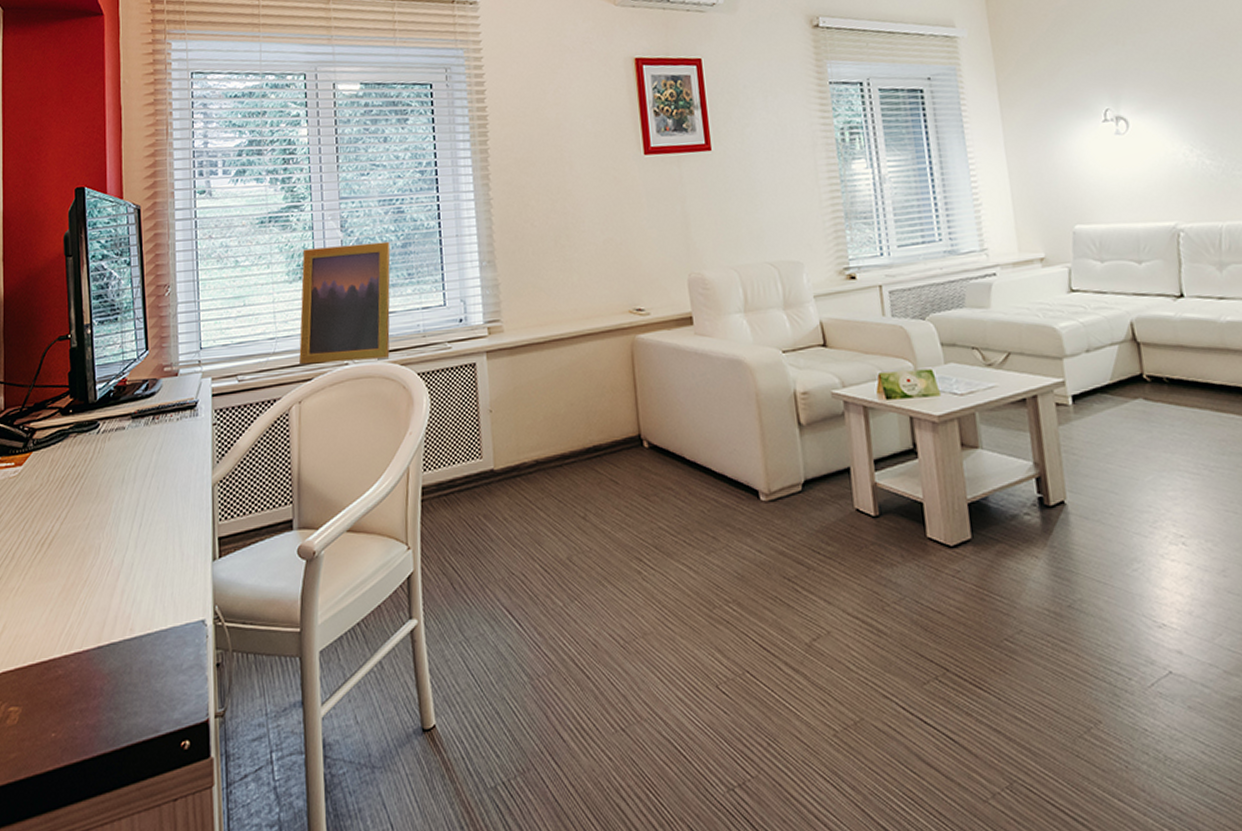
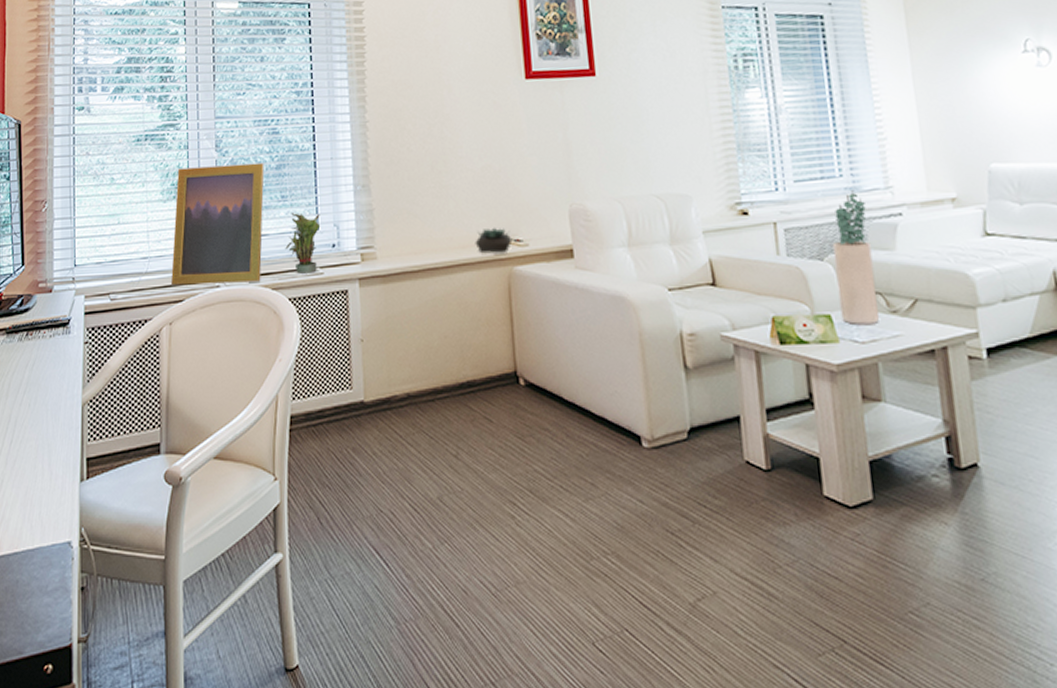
potted plant: none [413,289,448,349] -> present [285,213,321,274]
succulent plant: none [598,297,635,324] -> present [475,227,513,254]
vase: none [933,253,977,379] -> present [832,190,880,326]

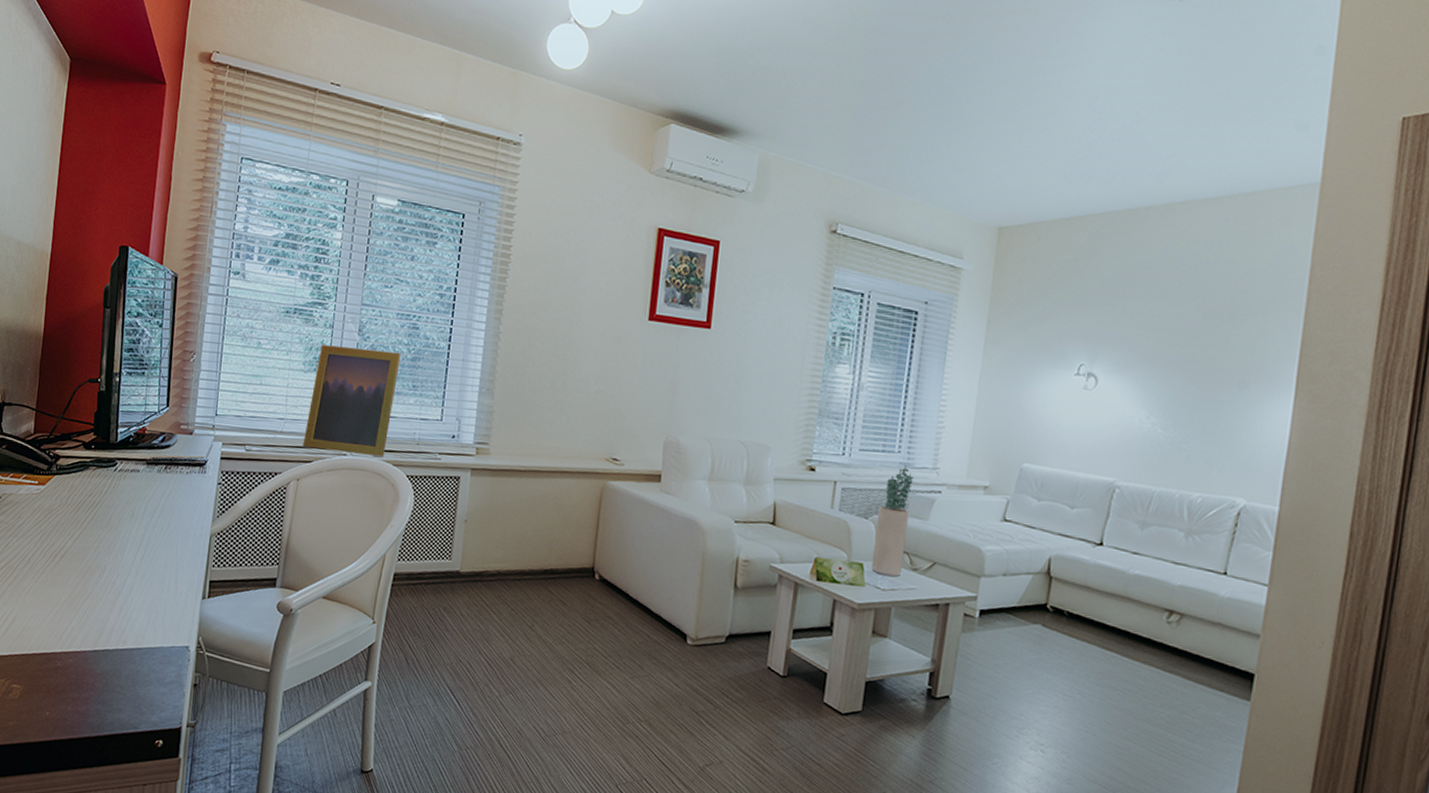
potted plant: present [285,213,321,274] -> none [410,402,446,457]
succulent plant: present [475,227,513,254] -> none [578,444,611,468]

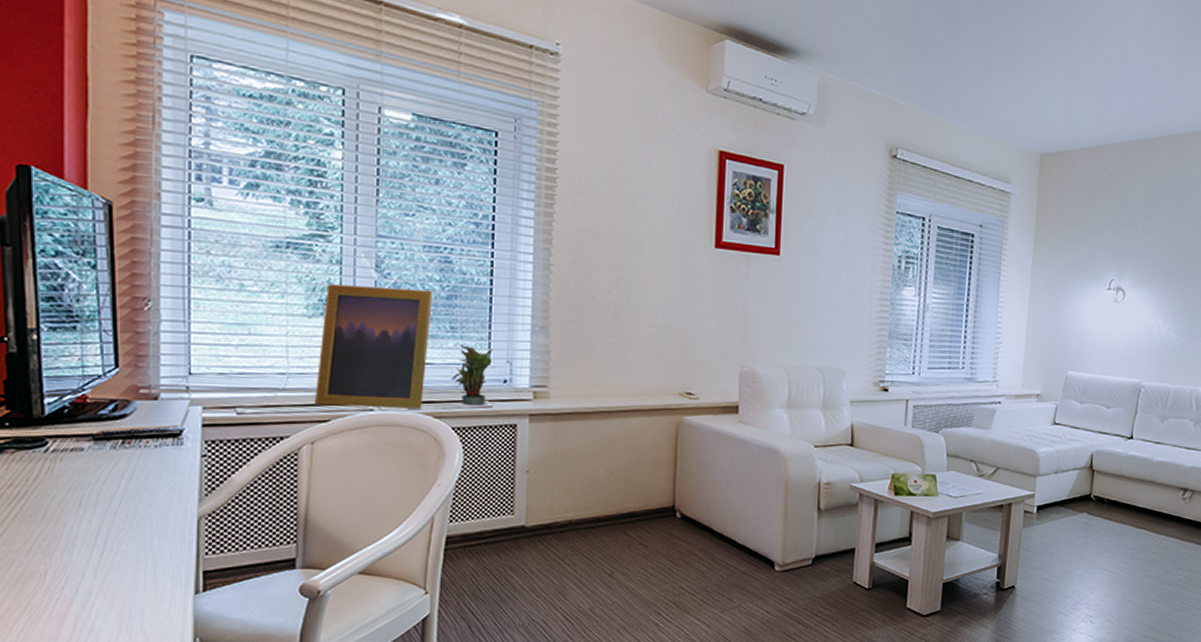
potted plant: none [410,402,446,457] -> present [451,345,493,406]
vase: present [871,465,914,577] -> none [943,380,977,485]

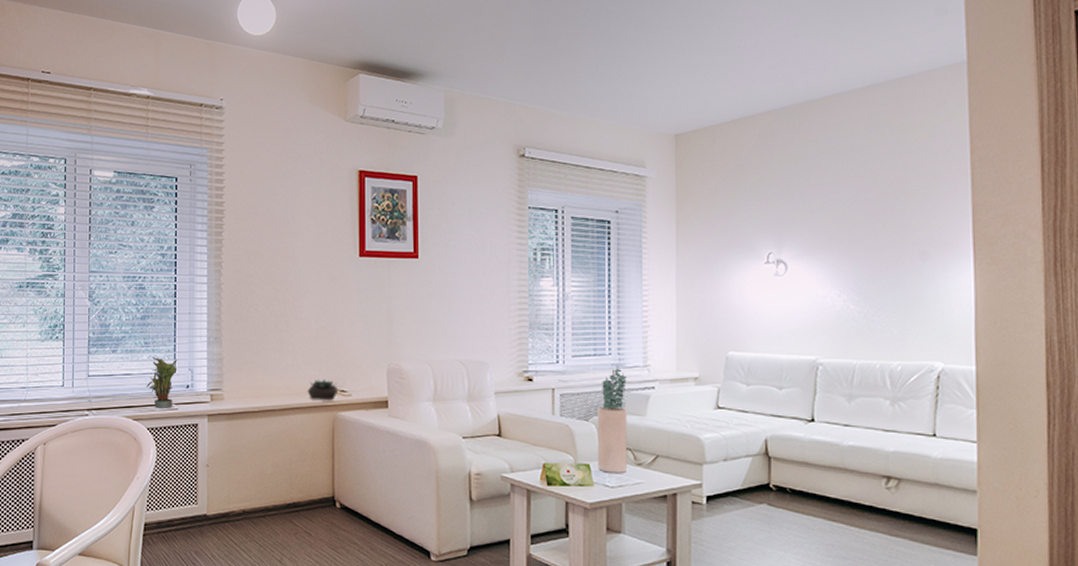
picture frame: present [315,284,433,409] -> none [46,313,131,413]
succulent plant: none [649,379,685,403] -> present [307,379,339,400]
vase: none [943,380,977,485] -> present [597,366,628,474]

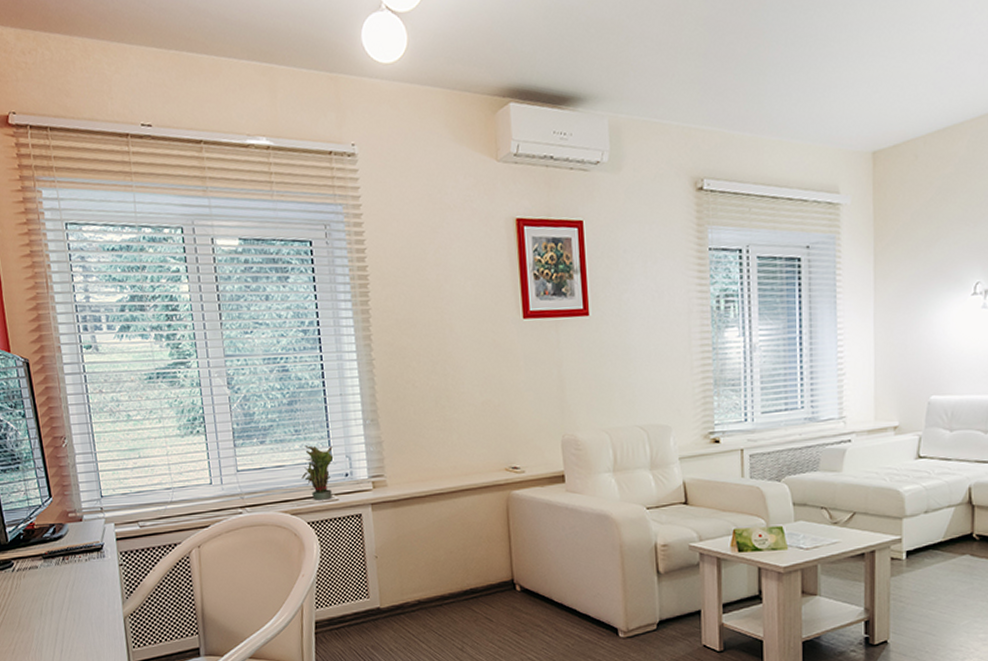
succulent plant: present [307,379,339,400] -> none [476,456,511,480]
vase: present [597,366,628,474] -> none [789,420,823,535]

